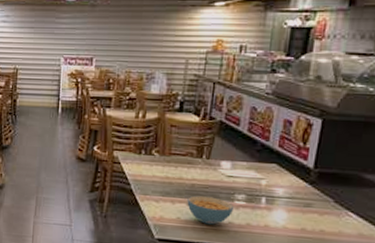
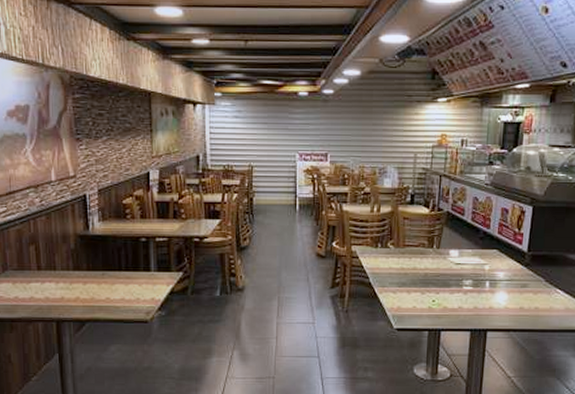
cereal bowl: present [187,196,235,225] -> none [421,284,463,311]

